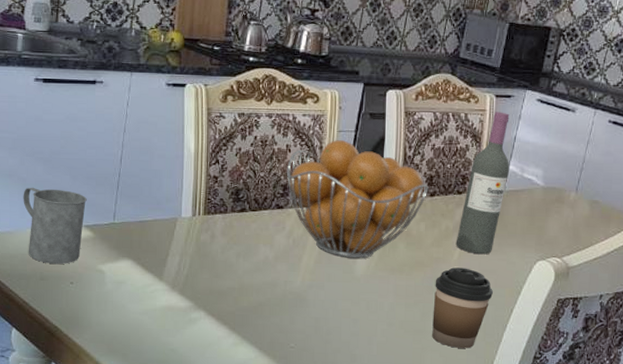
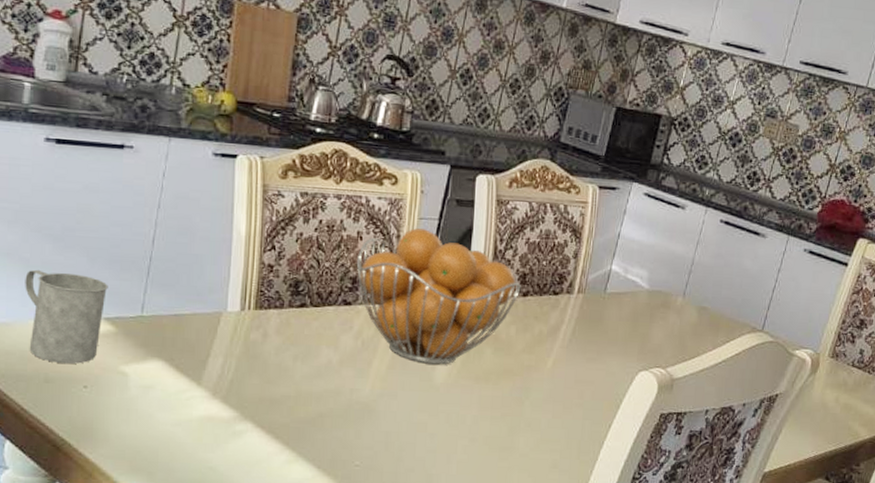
coffee cup: present [432,267,493,348] -> none [520,377,590,468]
wine bottle: present [455,112,510,255] -> none [549,204,614,364]

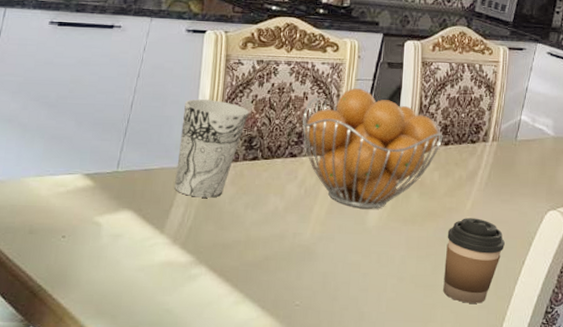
mug: present [25,269,108,364] -> none [19,133,91,216]
cup: none [211,235,293,348] -> present [174,99,249,198]
coffee cup: none [520,377,590,468] -> present [443,218,505,304]

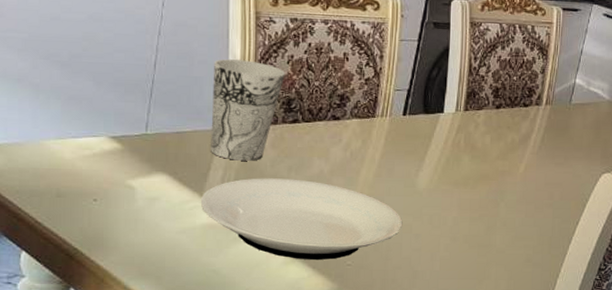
plate: none [160,215,351,300] -> present [200,178,403,261]
fruit basket: present [302,88,443,209] -> none [343,49,494,172]
coffee cup: present [443,218,505,304] -> none [497,180,559,262]

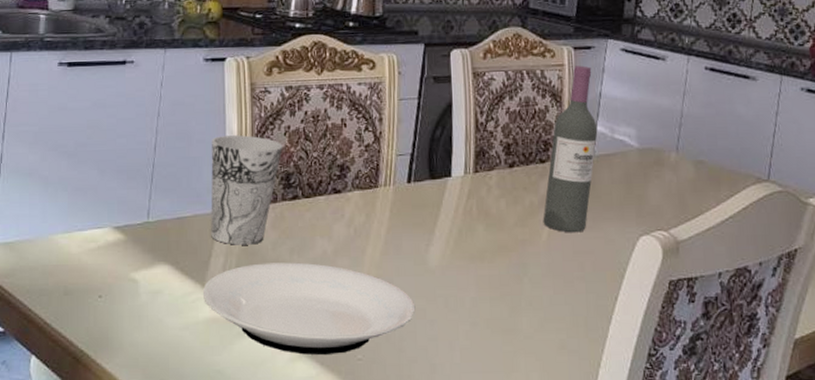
wine bottle: none [521,25,577,168] -> present [543,65,598,233]

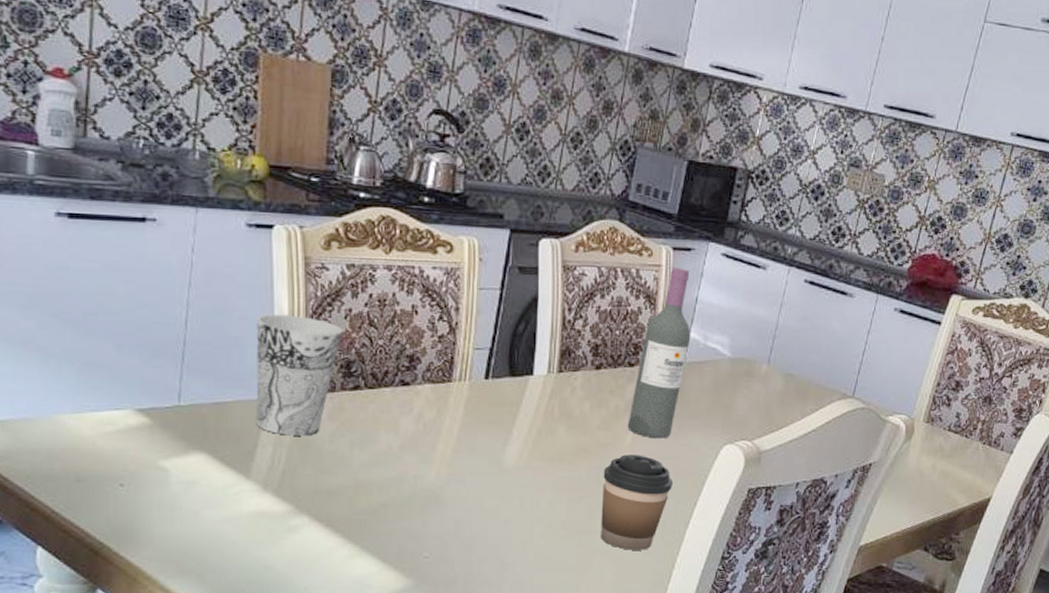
plate: present [202,262,416,356] -> none [247,456,488,553]
coffee cup: none [522,250,592,349] -> present [601,454,673,550]

